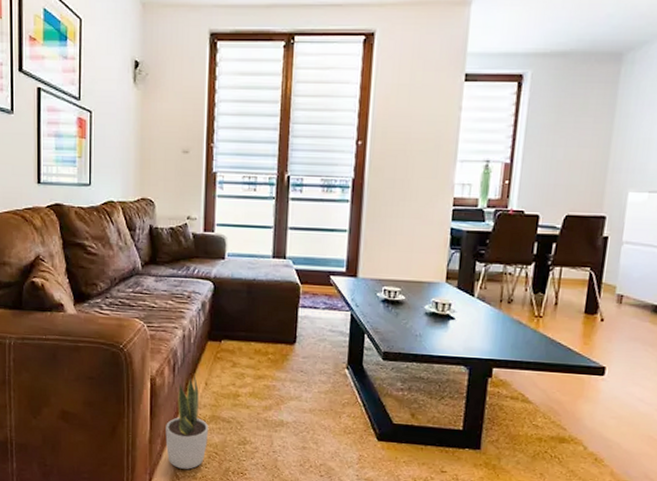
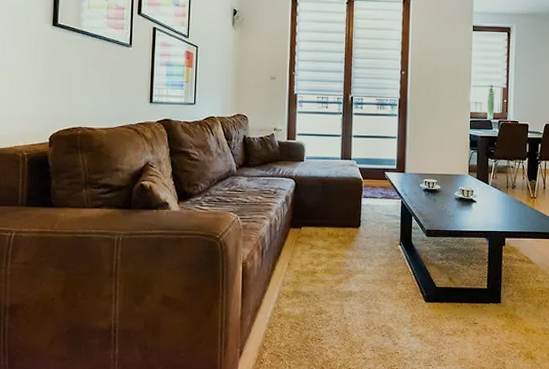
potted plant: present [165,373,208,469] -> none [254,256,291,340]

